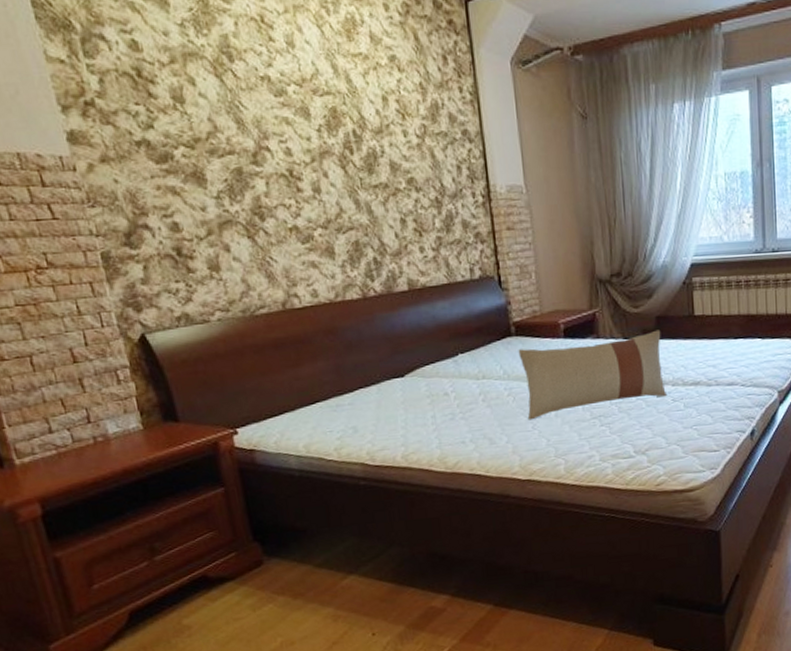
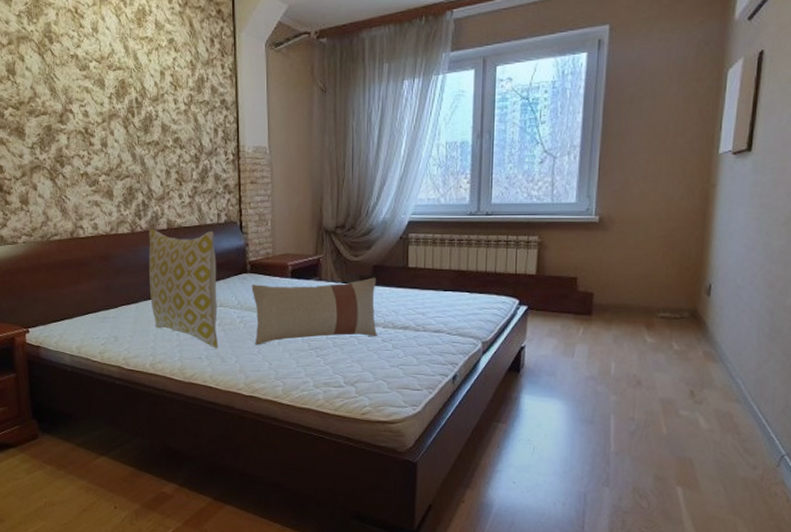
pillow: none [385,290,484,429] -> present [148,228,218,348]

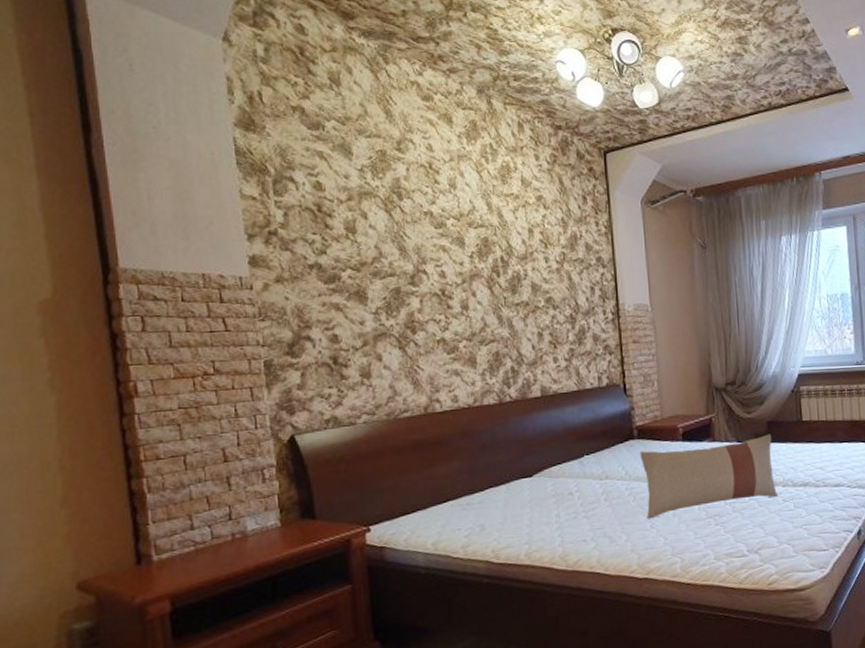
pillow: present [148,228,218,348] -> none [519,396,605,528]

